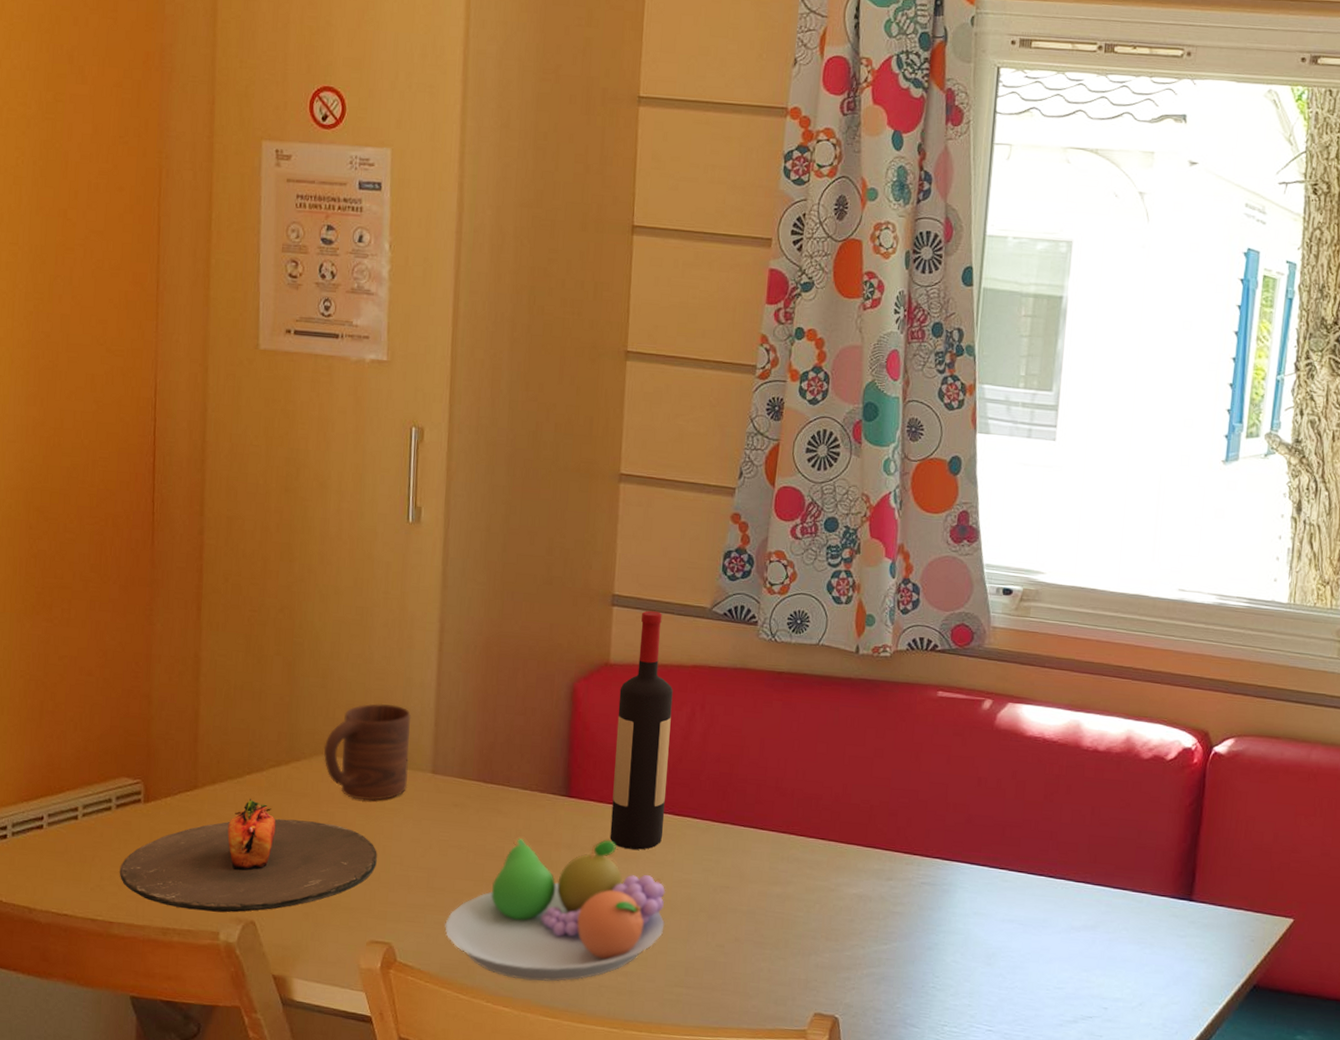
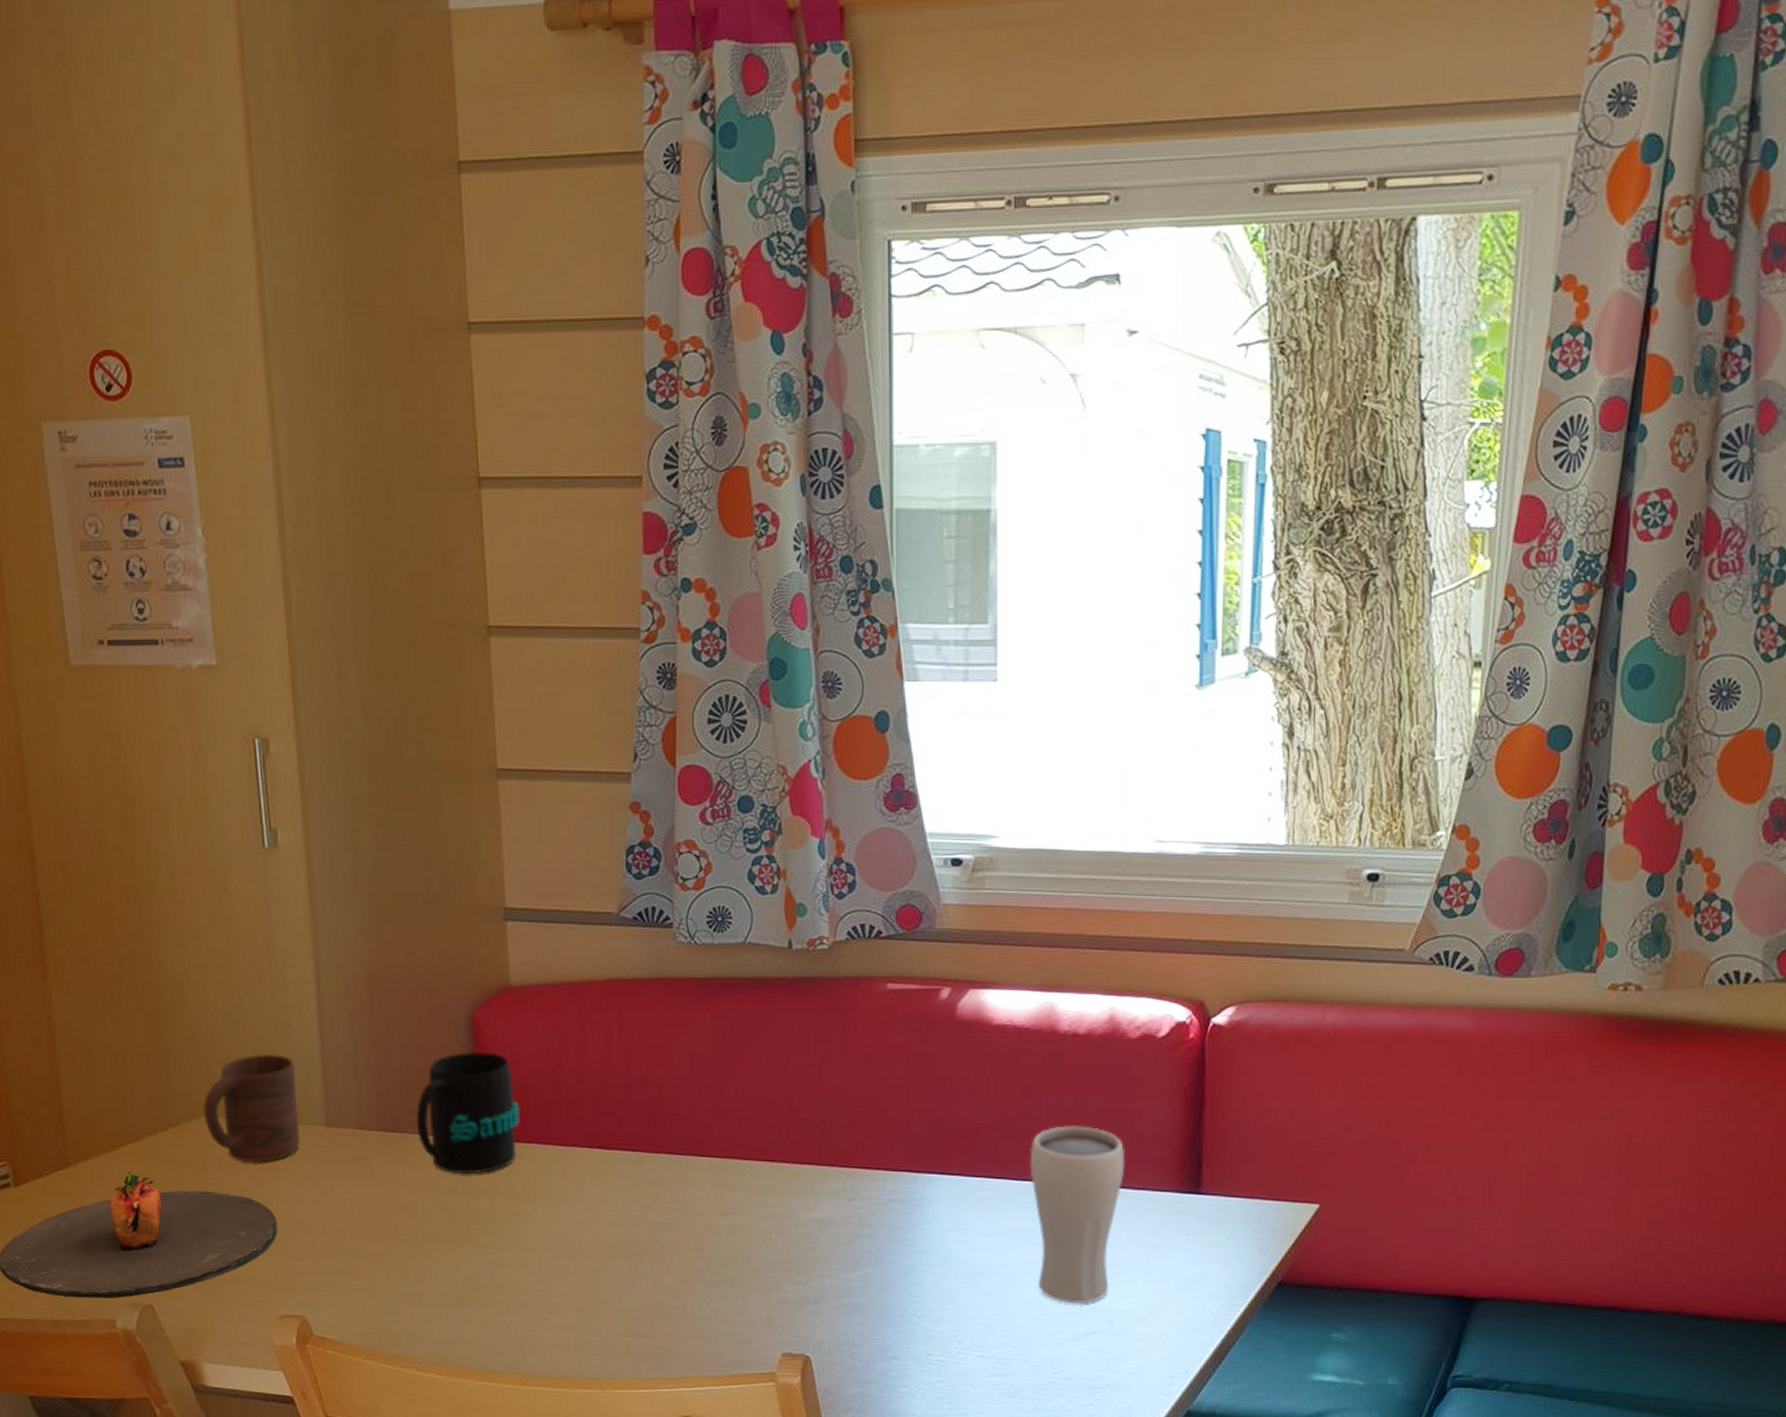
fruit bowl: present [445,838,666,982] -> none [361,1183,605,1344]
mug: none [512,718,606,828] -> present [416,1051,521,1174]
wine bottle: present [610,610,673,850] -> none [525,922,592,1191]
drinking glass: none [1044,830,1131,991] -> present [1030,1126,1125,1304]

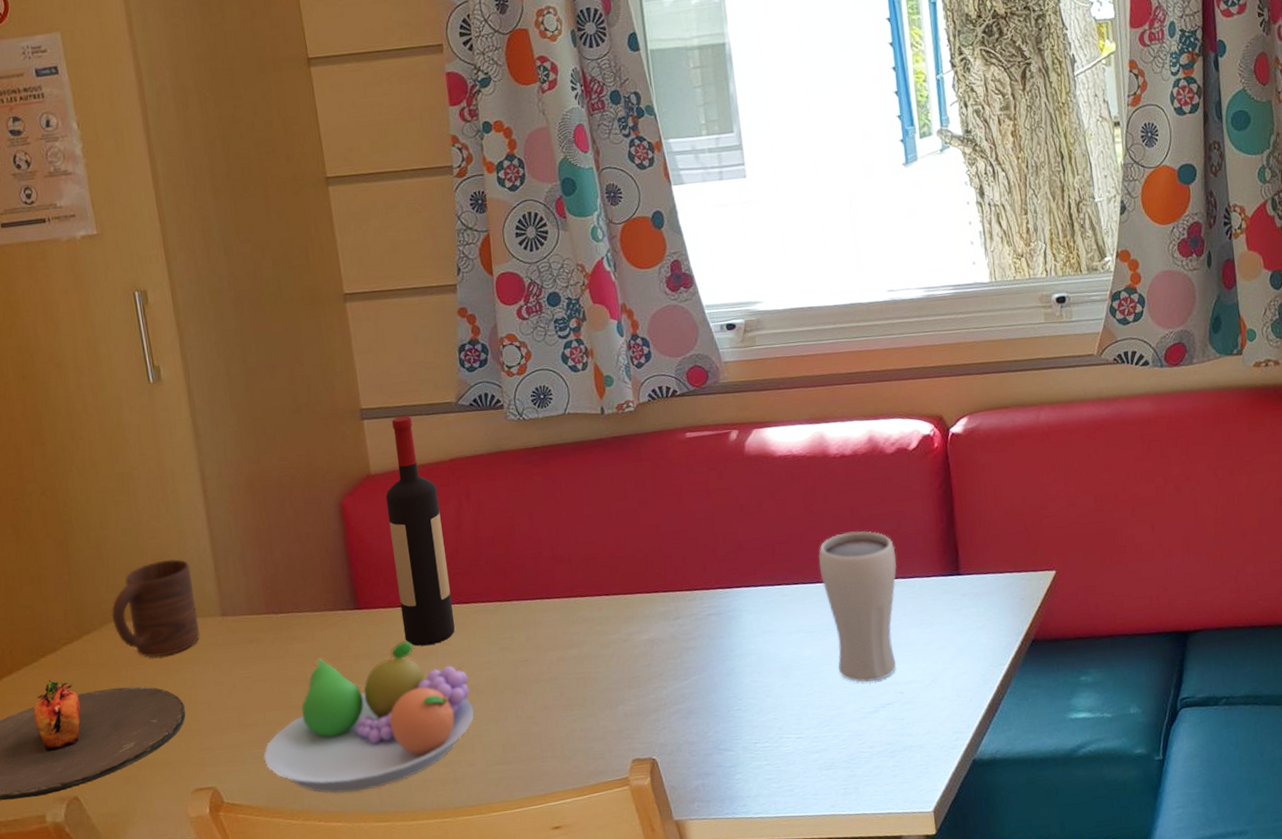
fruit bowl: none [361,1183,605,1344] -> present [263,641,474,793]
mug: present [416,1051,521,1174] -> none [299,533,390,643]
wine bottle: none [525,922,592,1191] -> present [385,415,455,646]

